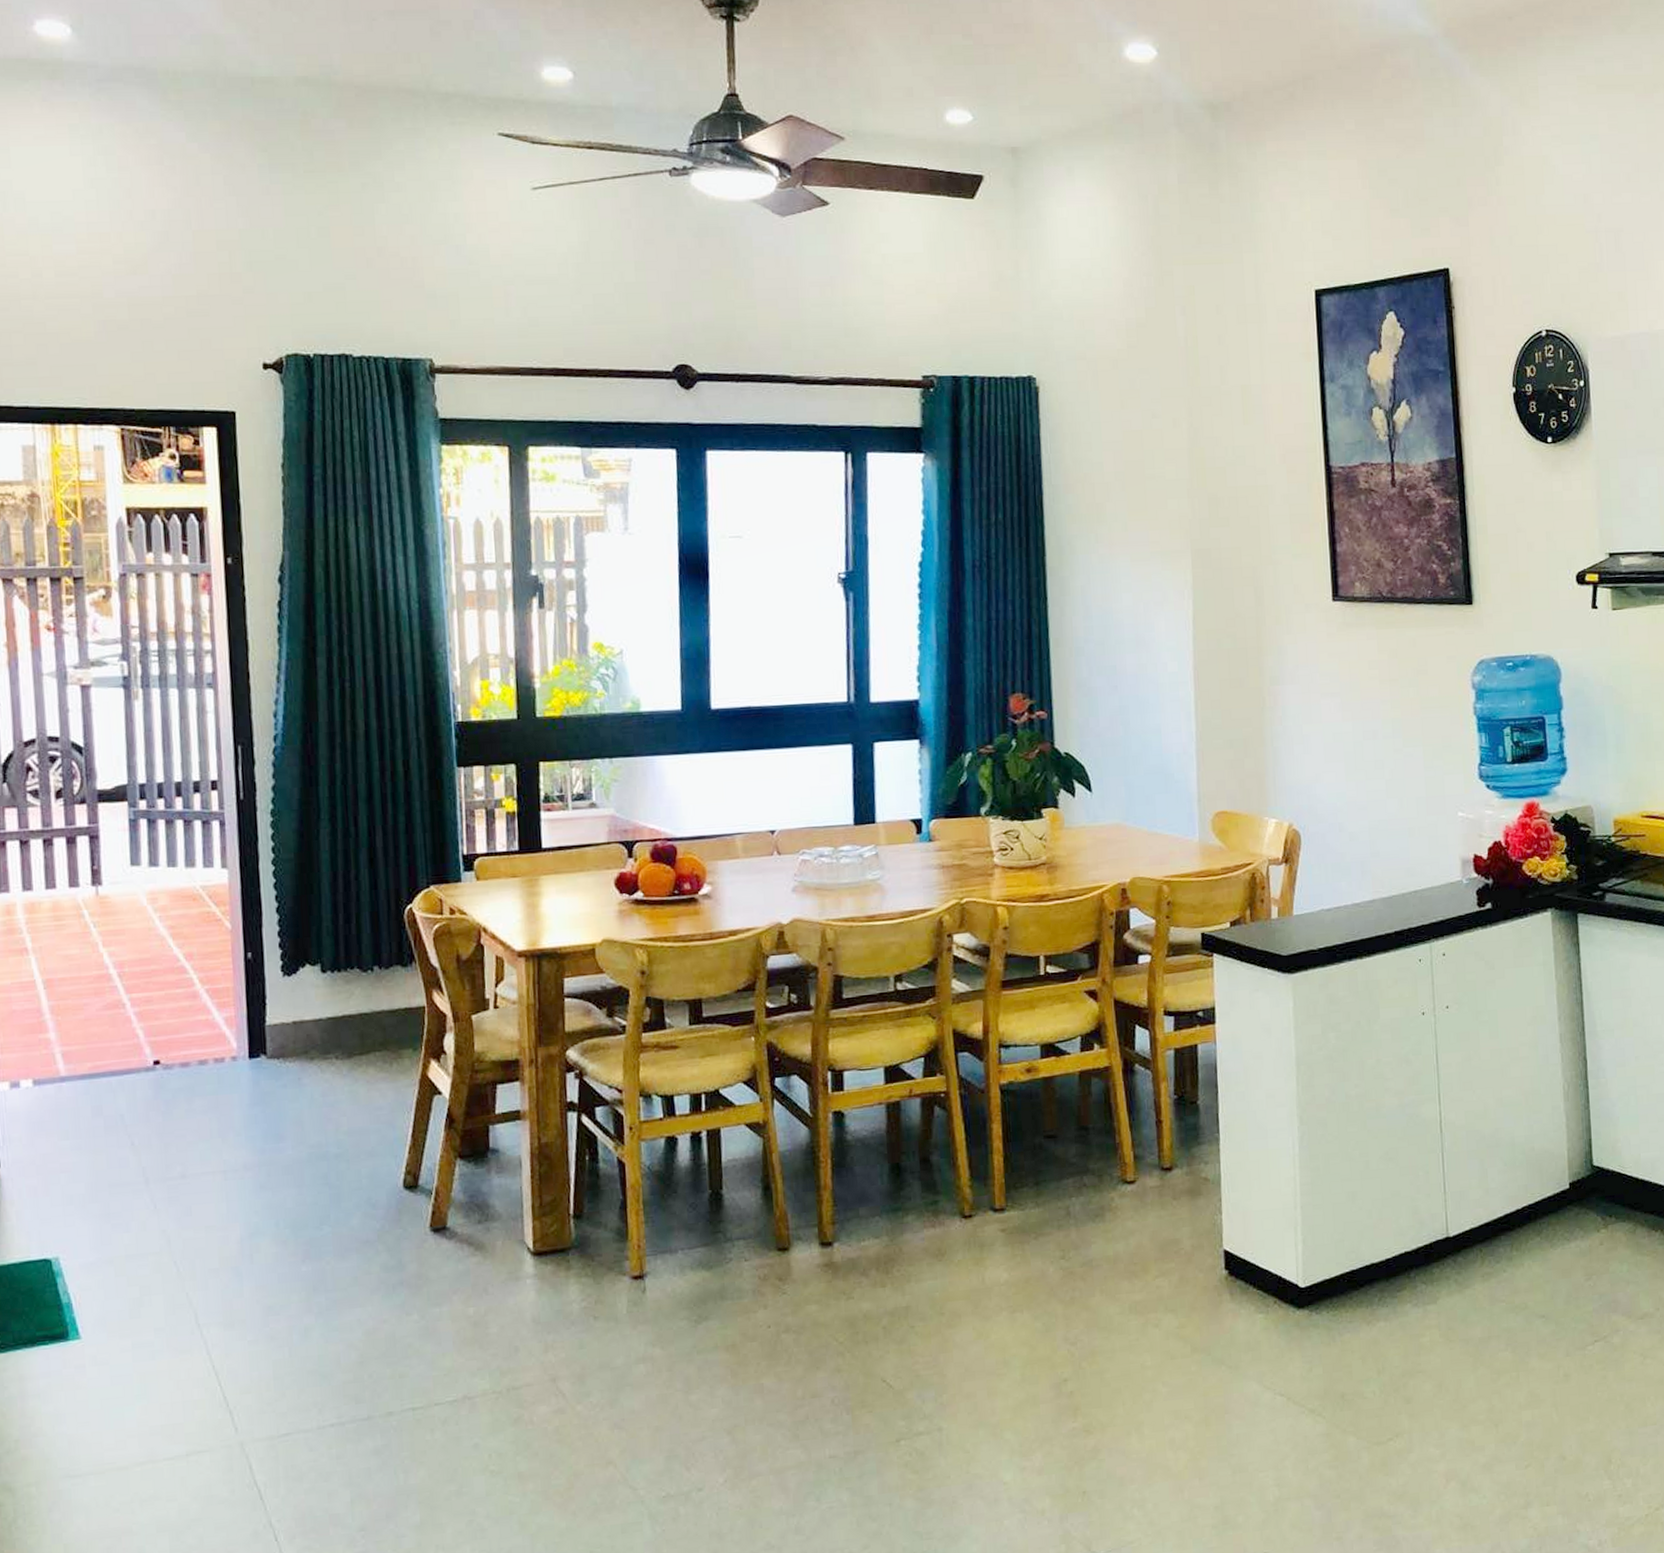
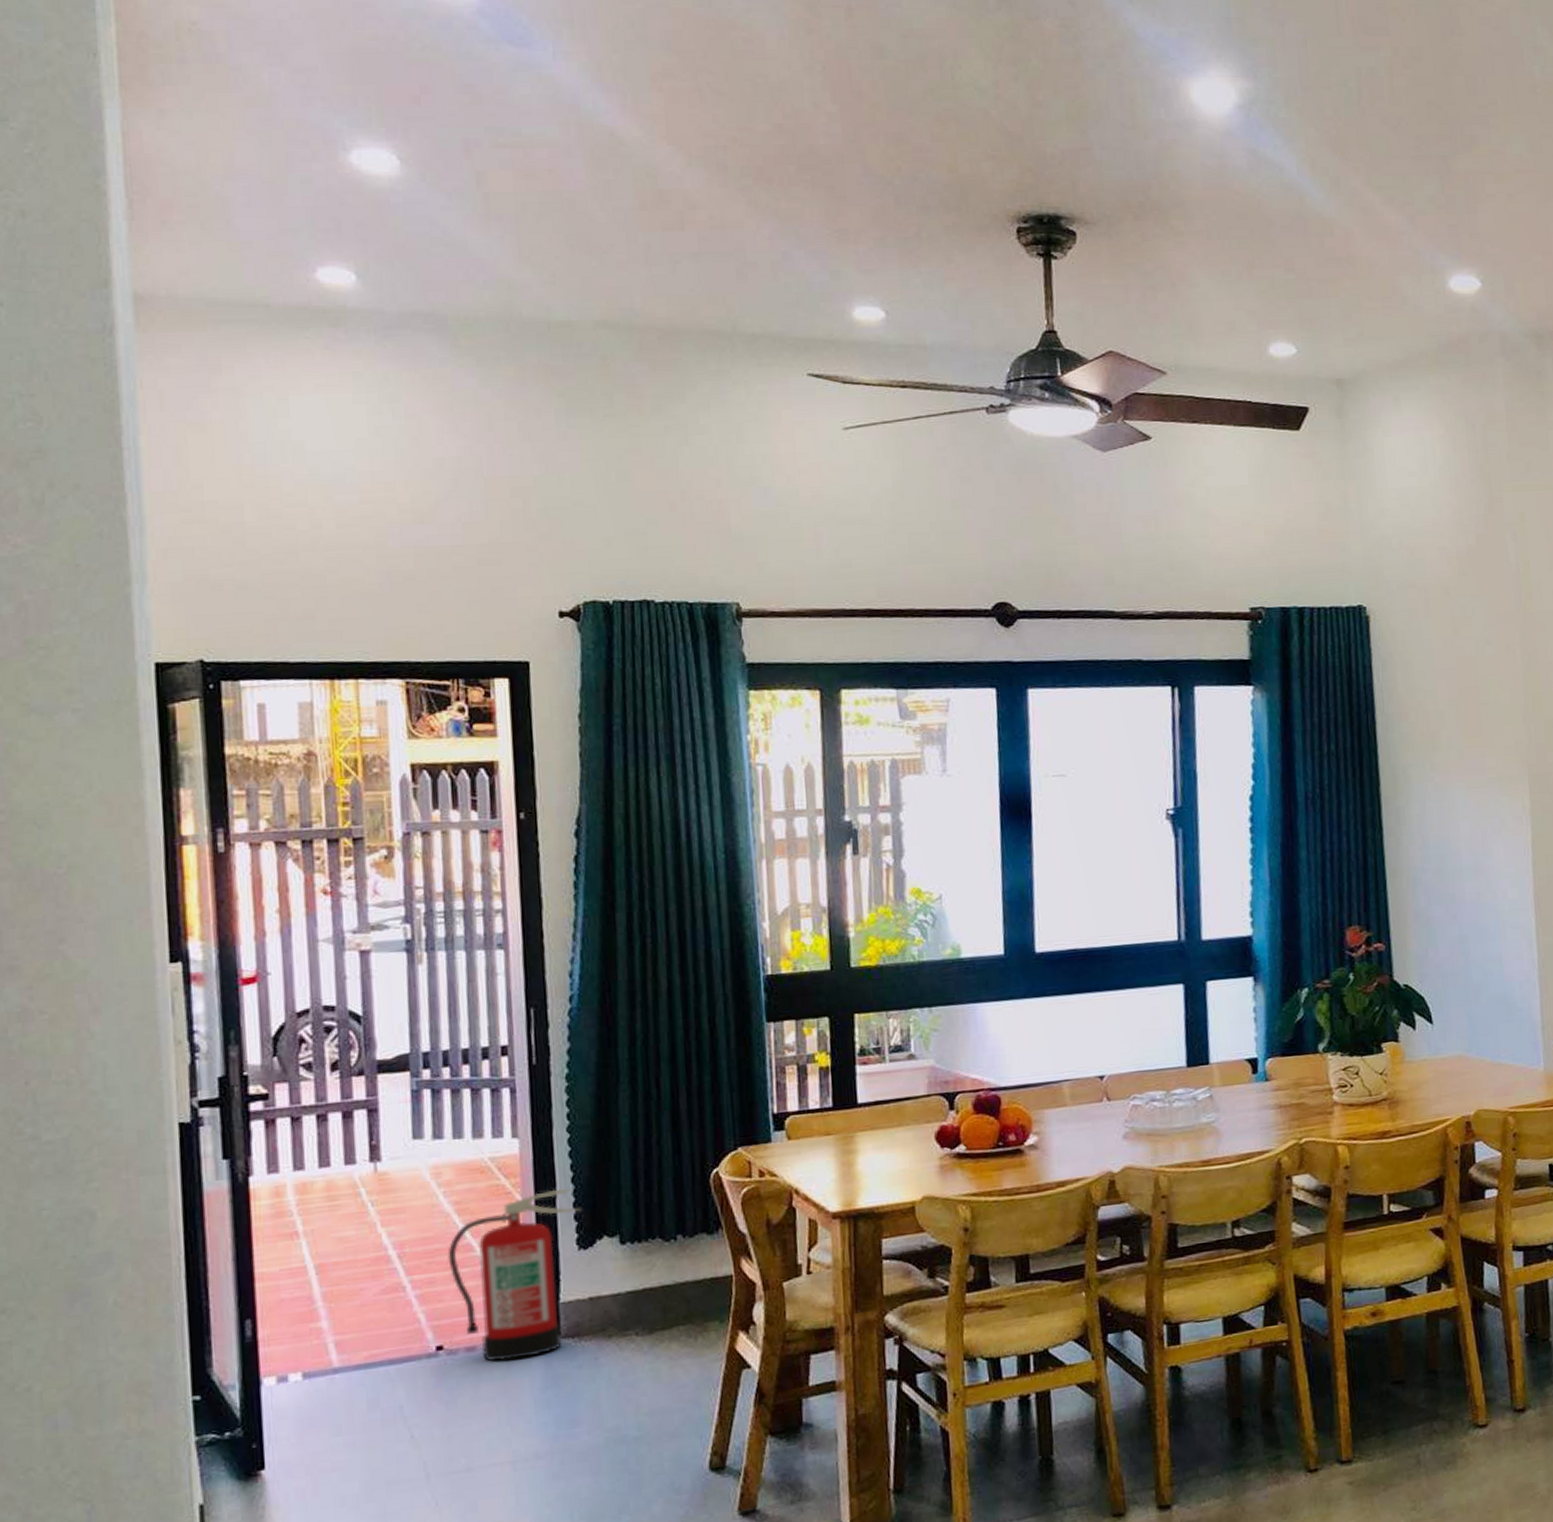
fire extinguisher: none [163,917,285,1078] -> present [448,1187,581,1361]

